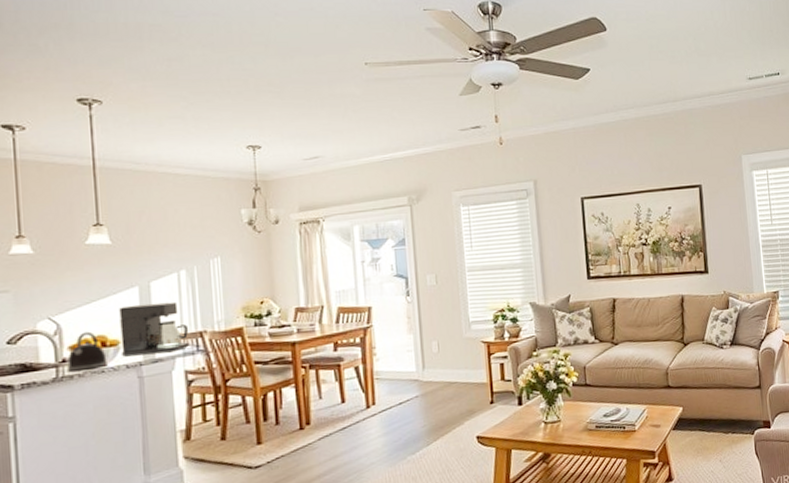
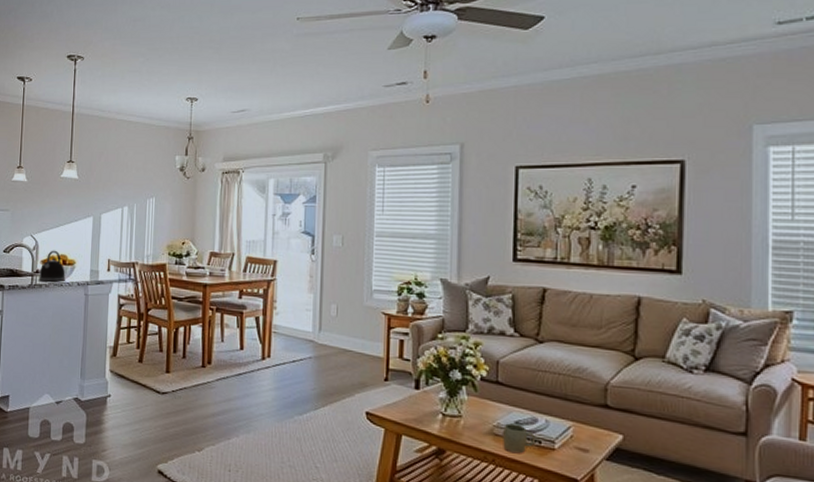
coffee maker: present [119,301,190,357] -> none [76,232,125,277]
mug: none [595,416,620,442] -> present [503,423,535,454]

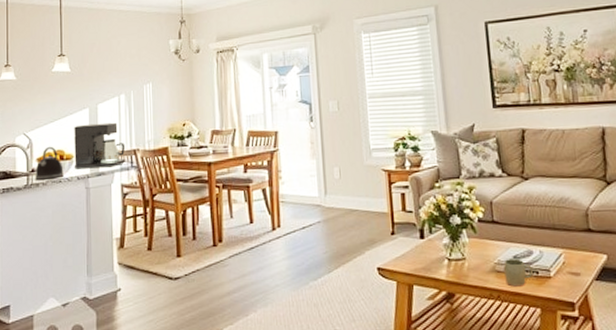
coffee maker: none [76,232,125,277] -> present [74,122,126,170]

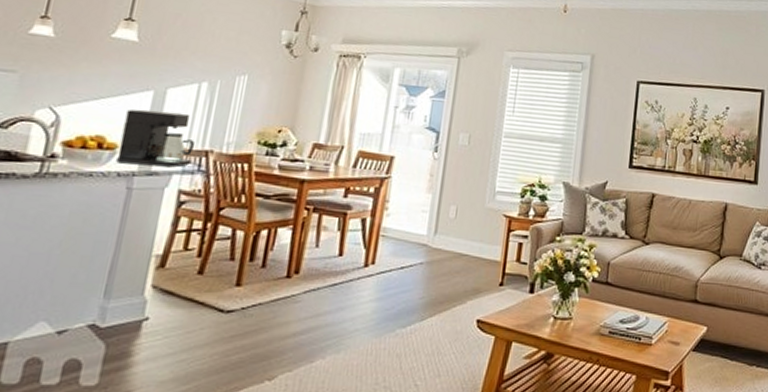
kettle: present [35,146,64,181] -> none [53,128,100,172]
mug: present [504,258,533,287] -> none [607,322,636,352]

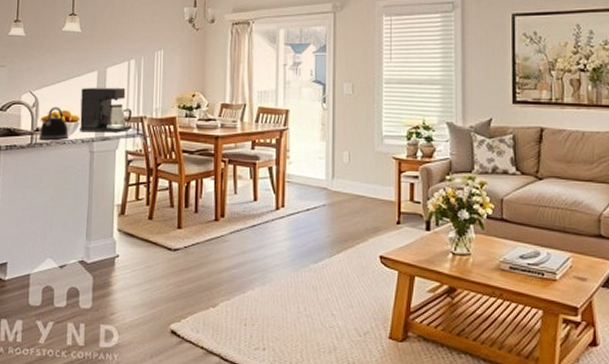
kettle: none [53,128,100,172] -> present [39,106,68,141]

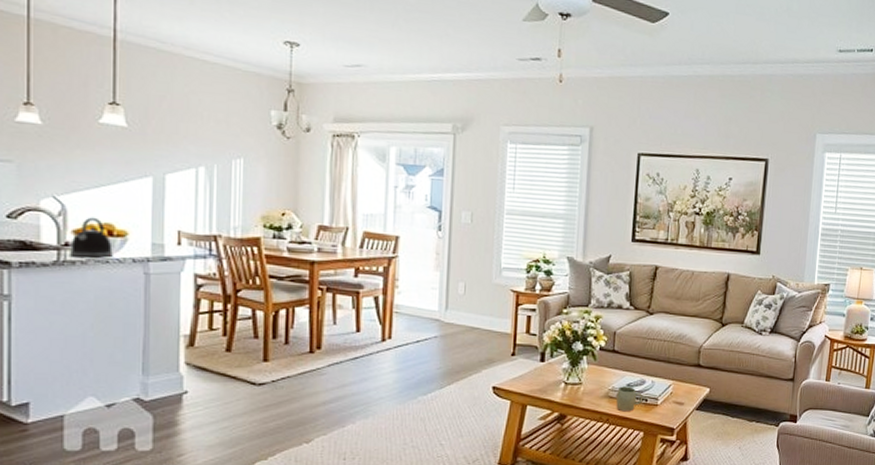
coffee maker: present [80,87,133,133] -> none [129,196,203,253]
mug: none [509,258,538,287] -> present [616,386,643,412]

